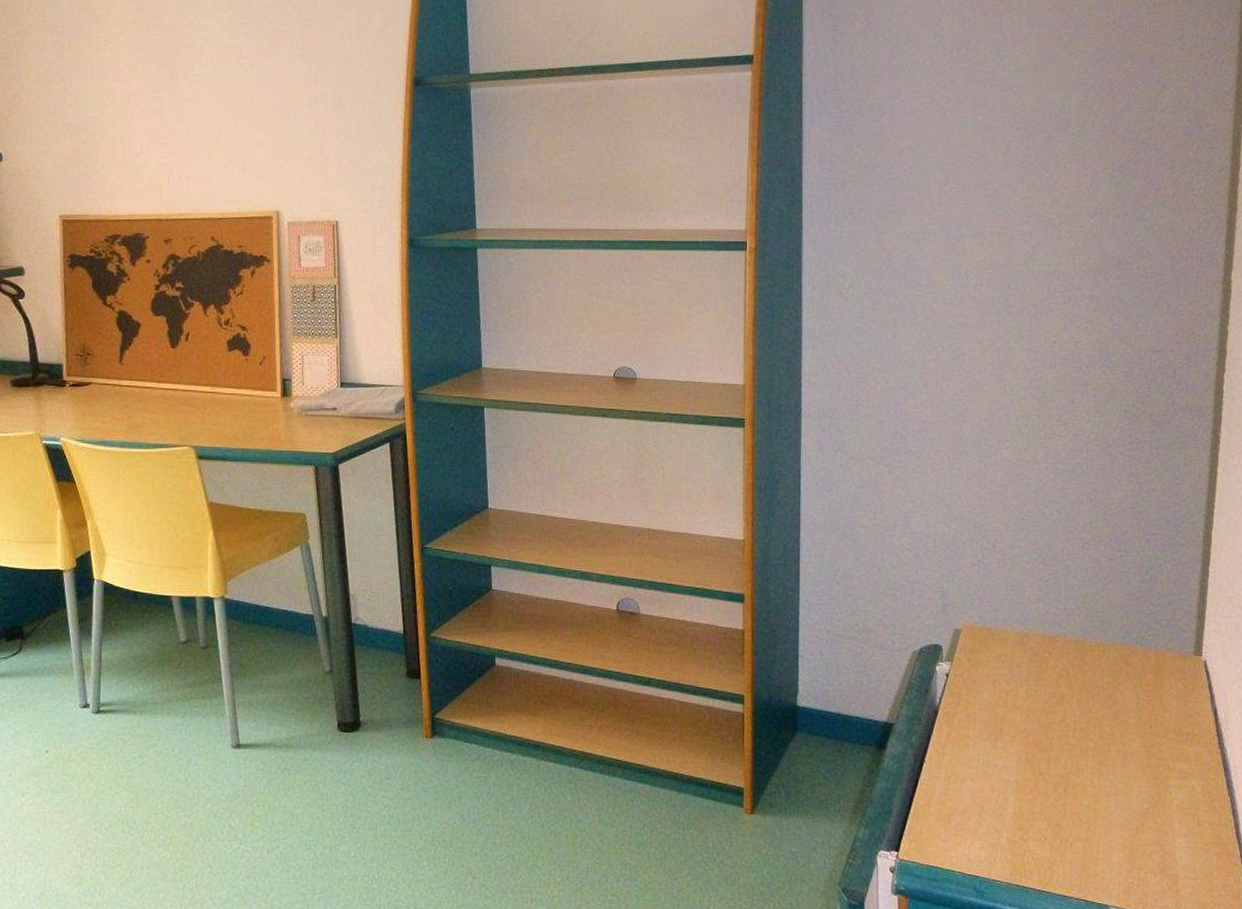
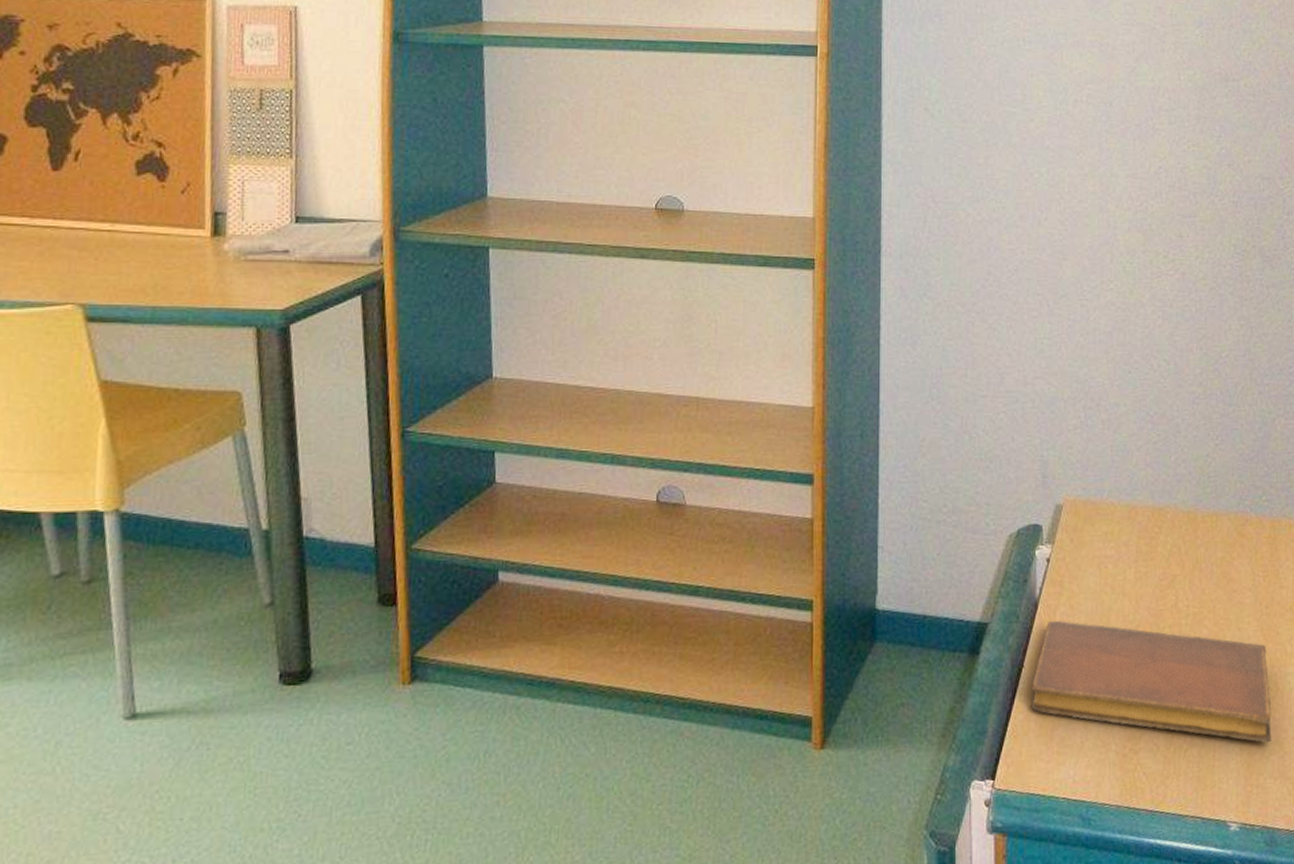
notebook: none [932,725,1153,842] -> present [1032,620,1272,742]

